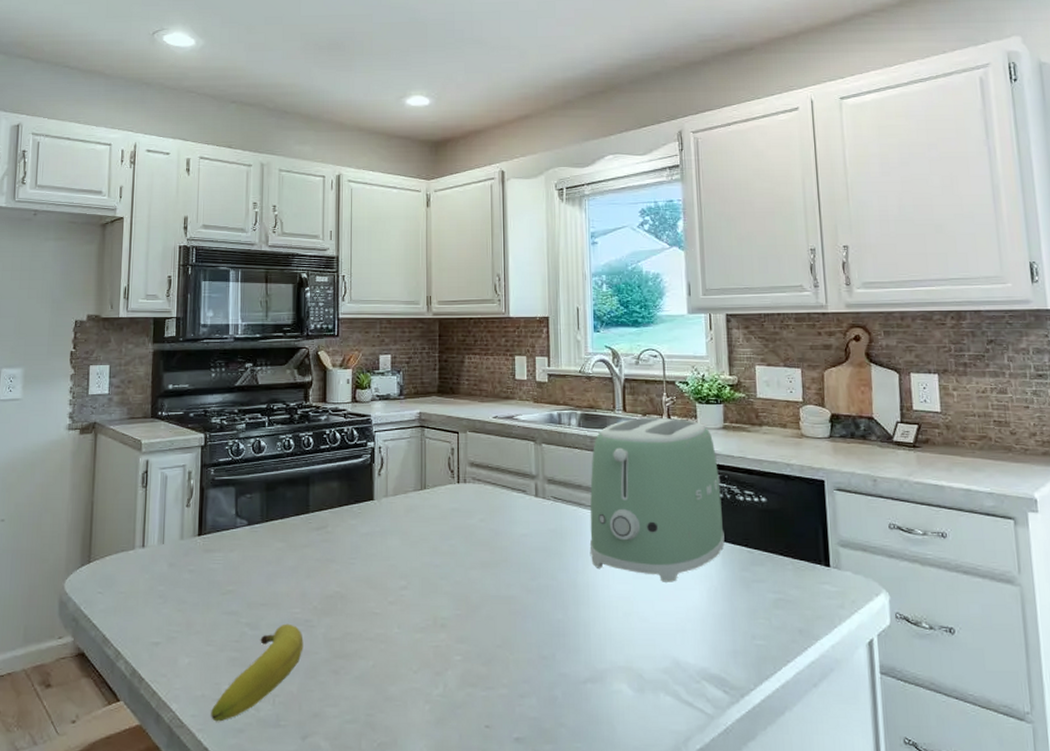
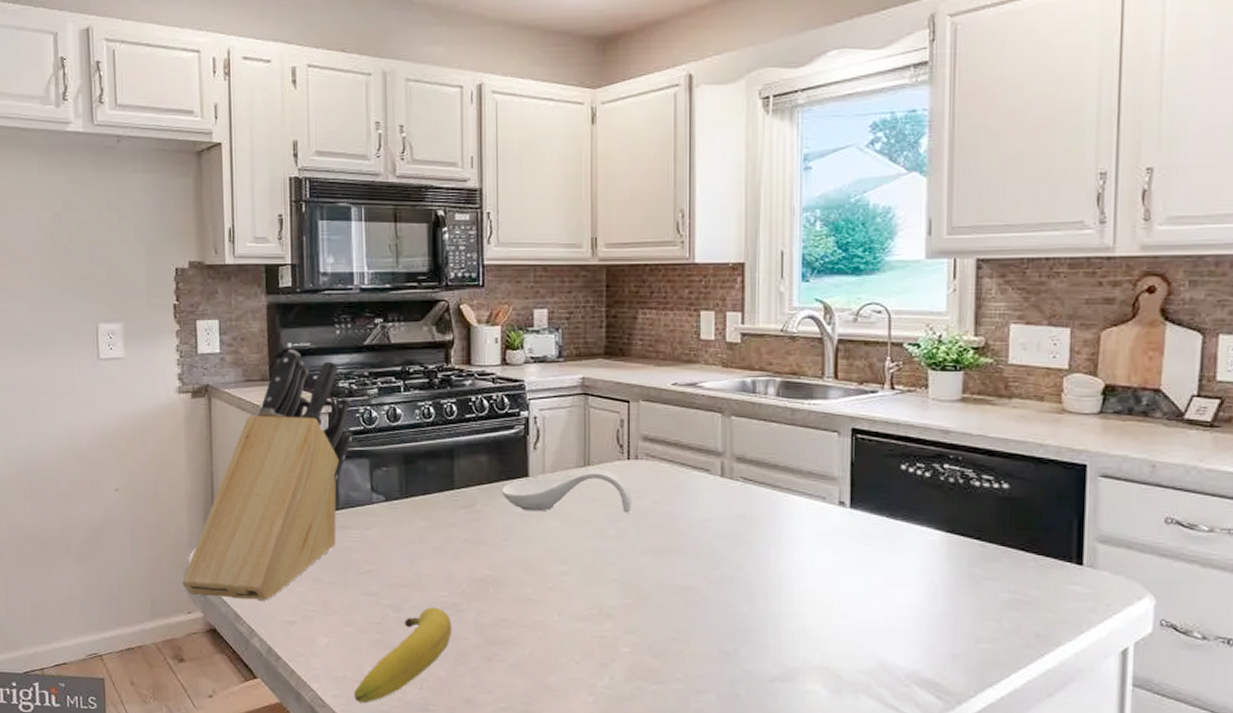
knife block: none [56,389,223,623] -> present [182,348,353,601]
spoon rest: none [350,491,462,531] -> present [501,467,632,513]
toaster: present [589,418,725,582] -> none [784,387,952,577]

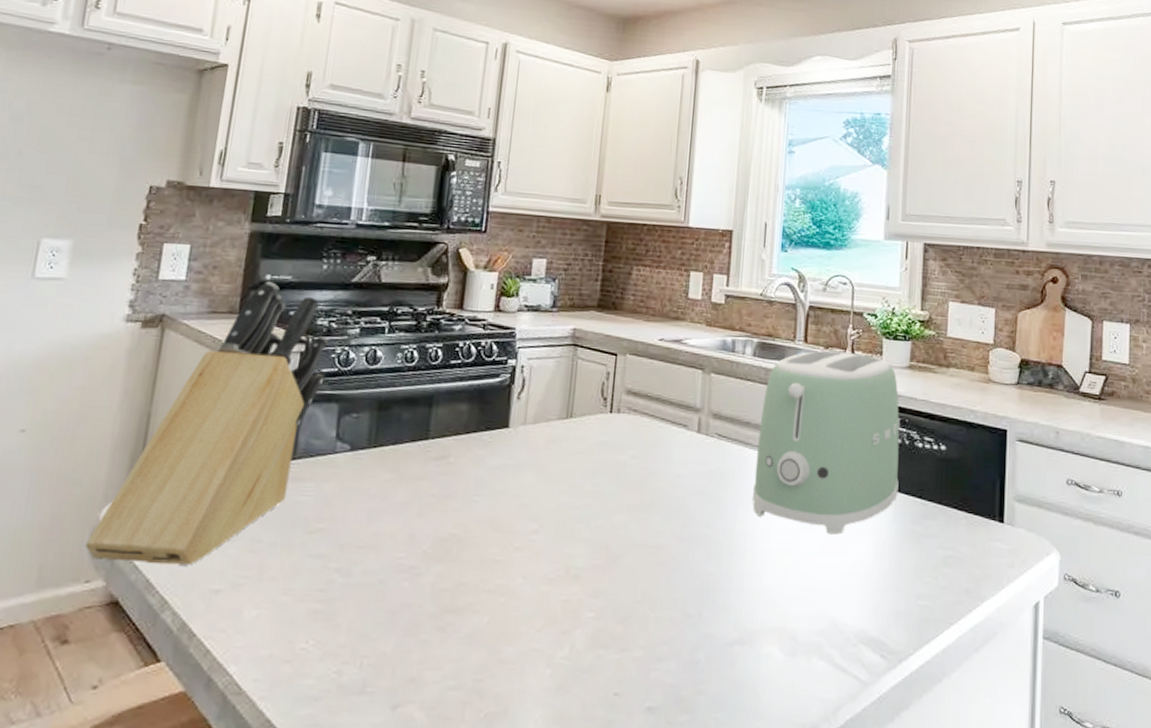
fruit: present [354,607,452,704] -> none [279,570,406,688]
spoon rest: present [501,467,632,513] -> none [478,420,611,468]
toaster: none [784,387,952,577] -> present [752,351,900,535]

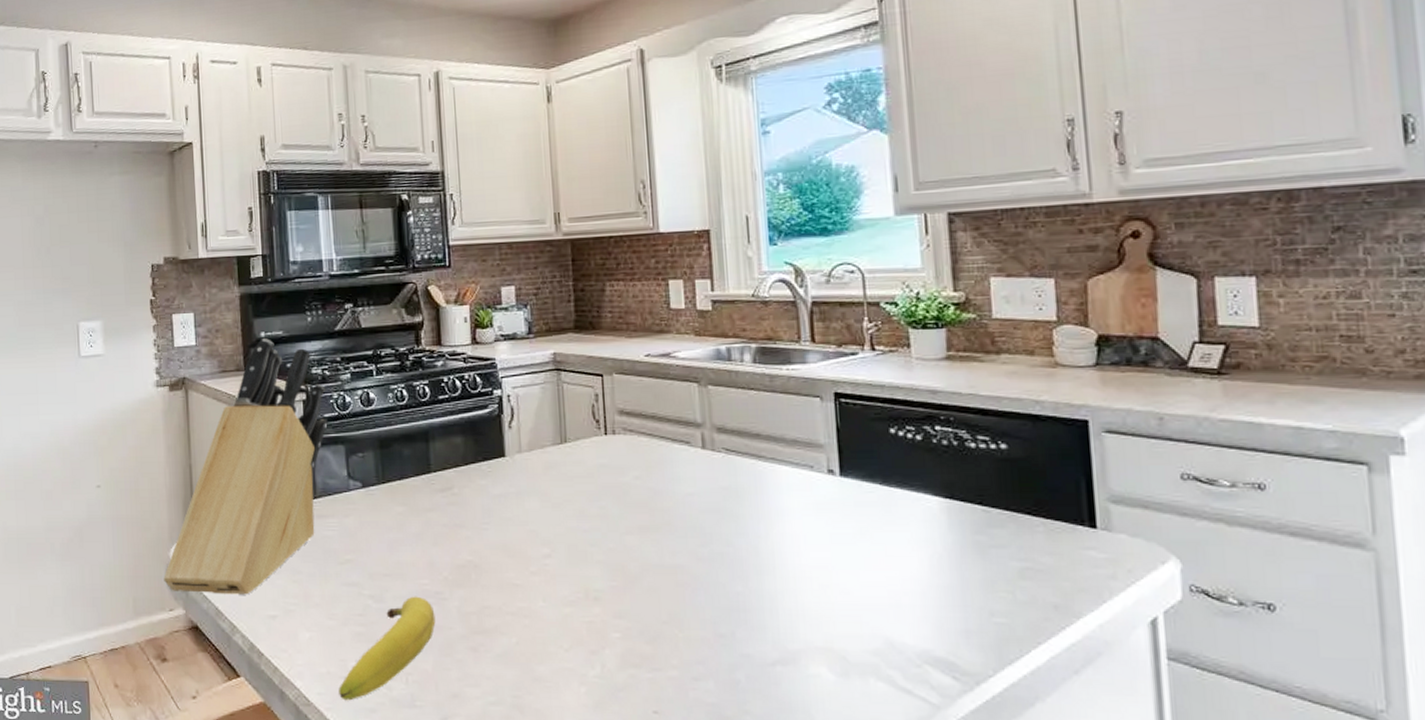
fruit: none [279,570,406,688] -> present [339,596,436,701]
toaster: present [752,351,900,535] -> none [771,348,951,548]

